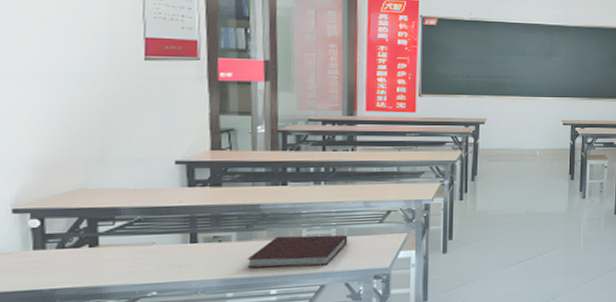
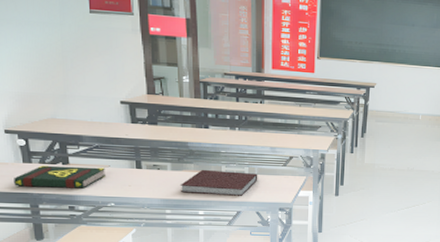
book: none [17,246,148,283] -> present [14,165,105,189]

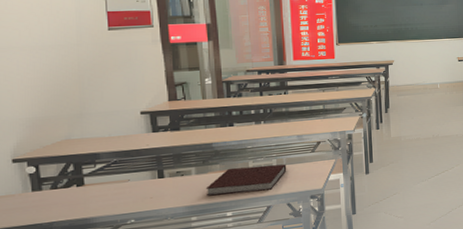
book: present [14,165,105,189] -> none [21,183,124,219]

